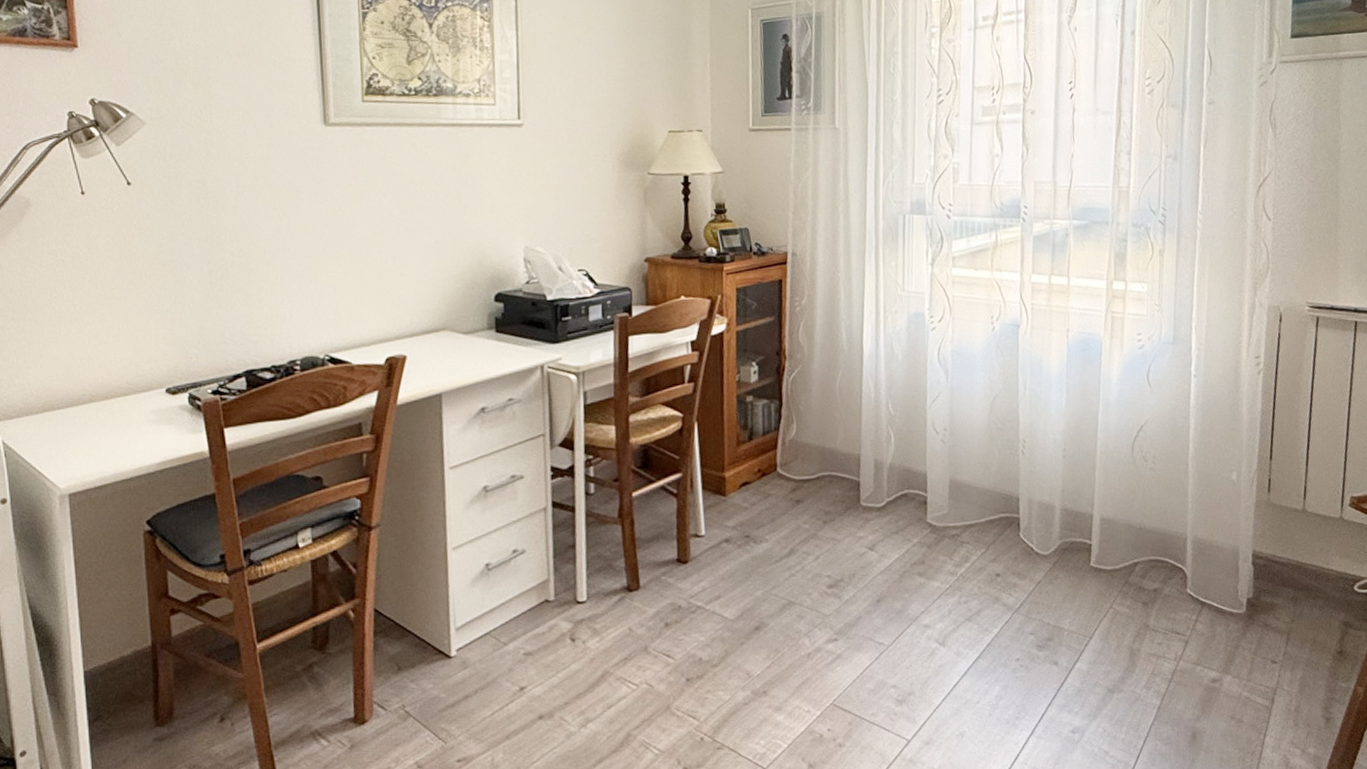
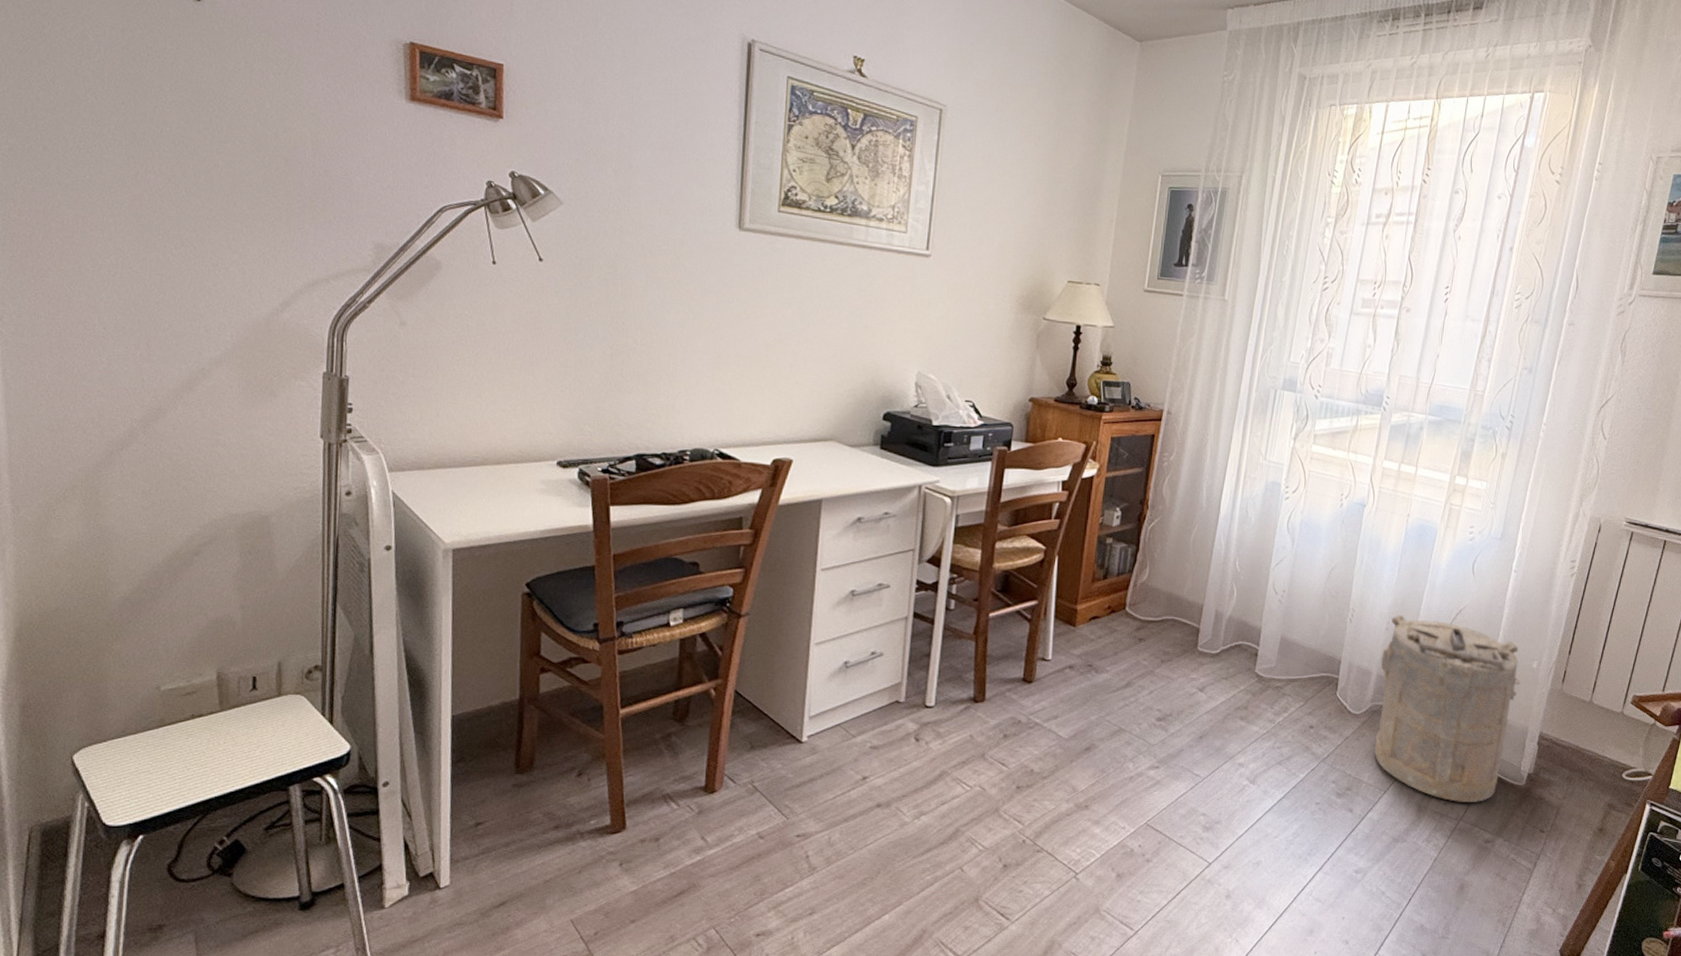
laundry hamper: none [1063,439,1222,640] -> present [1374,614,1521,802]

